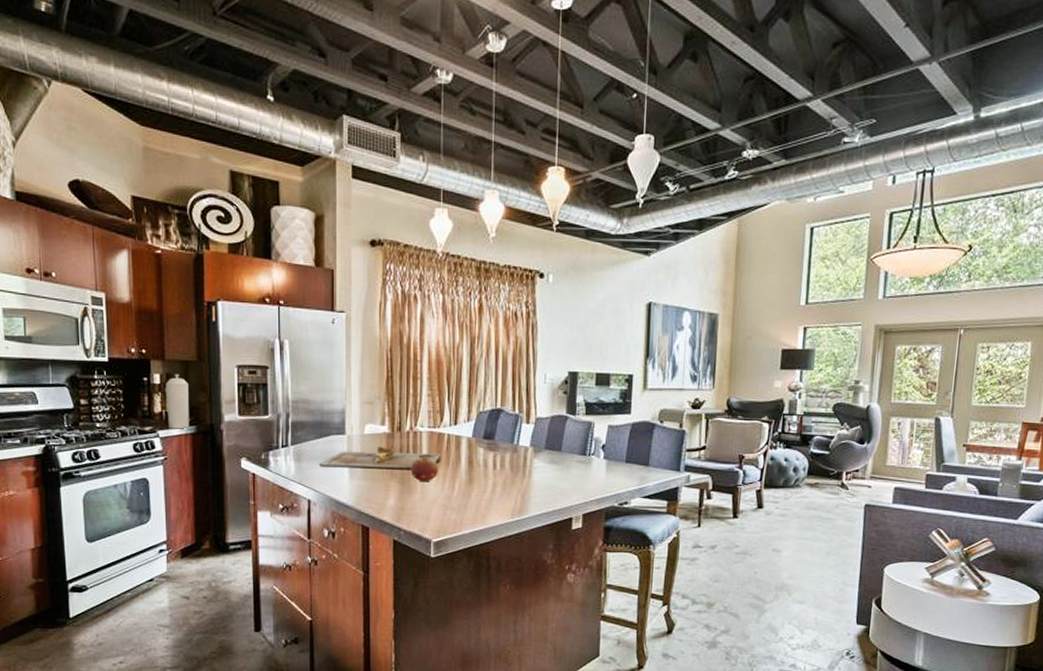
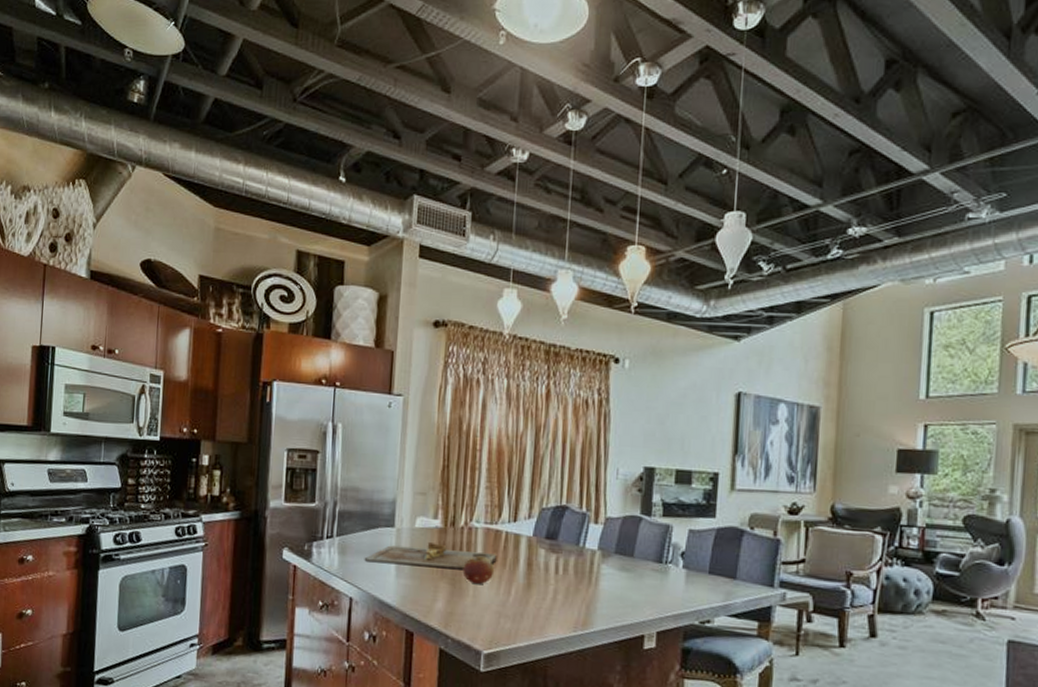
canister: present [166,373,189,429] -> none [212,455,237,515]

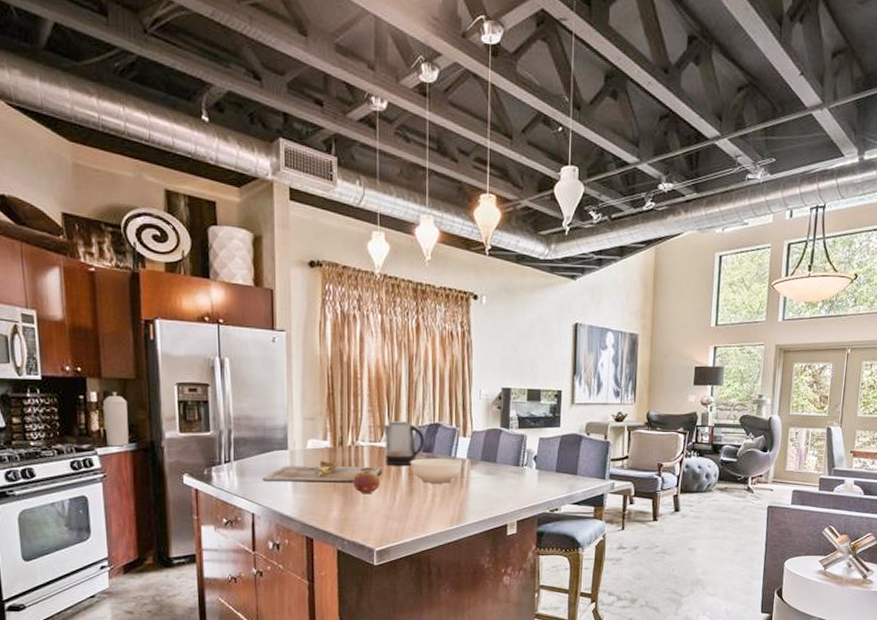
canister: none [212,455,237,515] -> present [103,391,129,447]
kettle: none [501,500,549,554] -> present [384,420,424,465]
bowl: none [530,546,593,578] -> present [410,458,463,483]

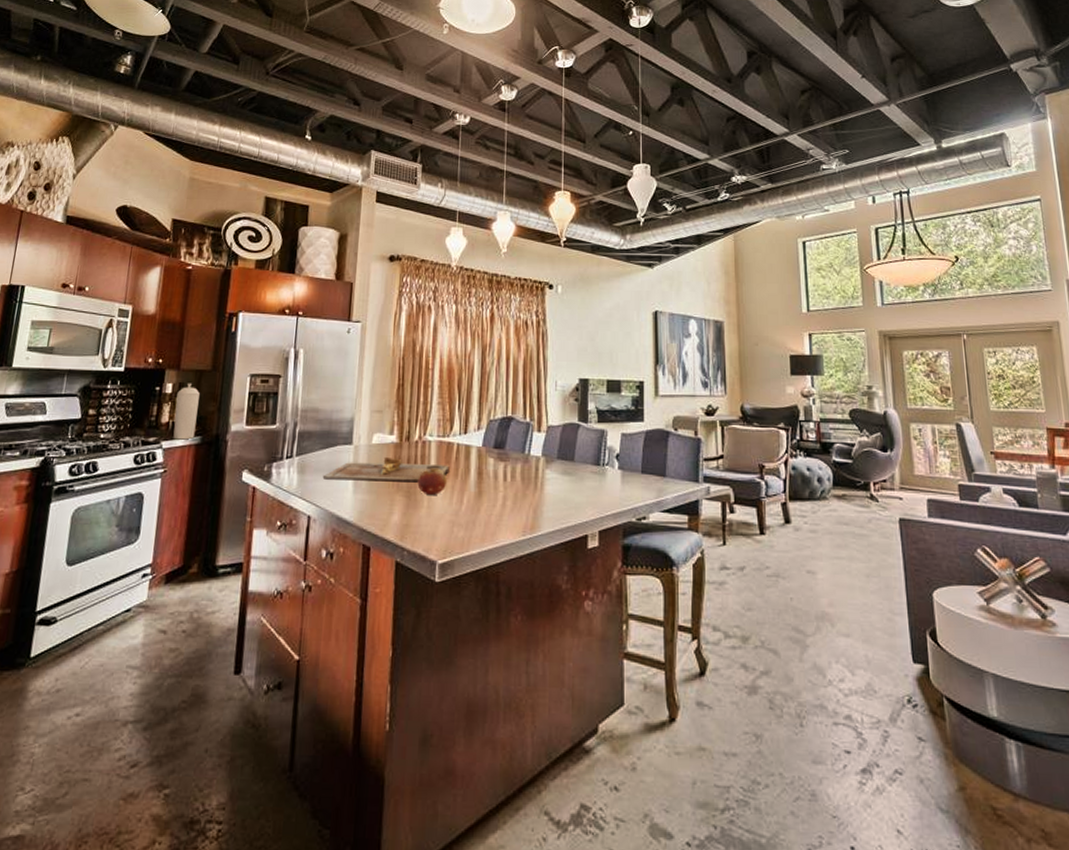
kettle: present [384,420,424,465] -> none [453,413,496,463]
bowl: present [410,458,463,483] -> none [480,455,537,485]

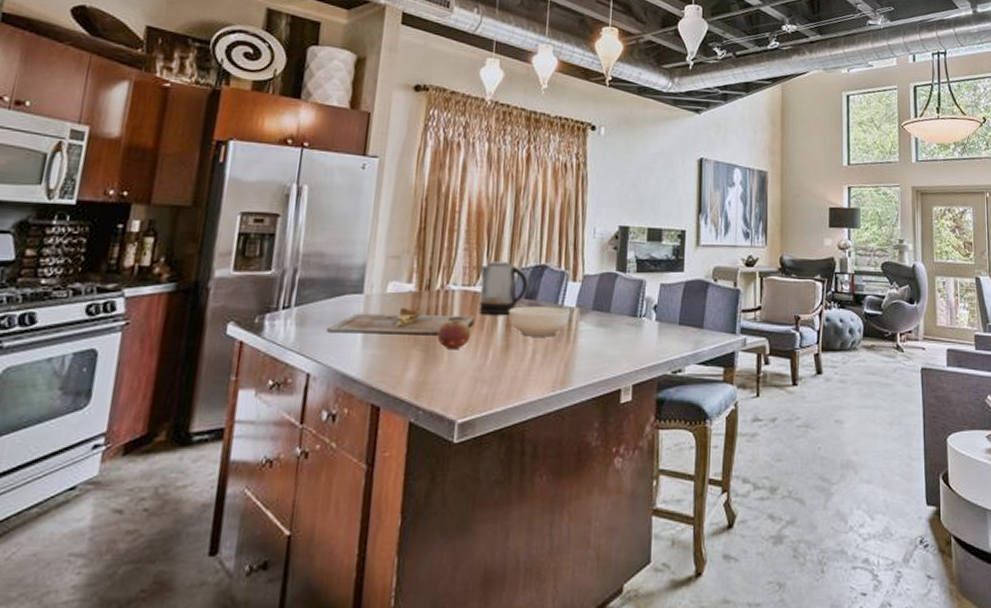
canister: present [173,383,200,440] -> none [138,220,176,287]
kettle: none [453,413,496,463] -> present [478,260,528,315]
bowl: none [480,455,537,485] -> present [508,306,571,337]

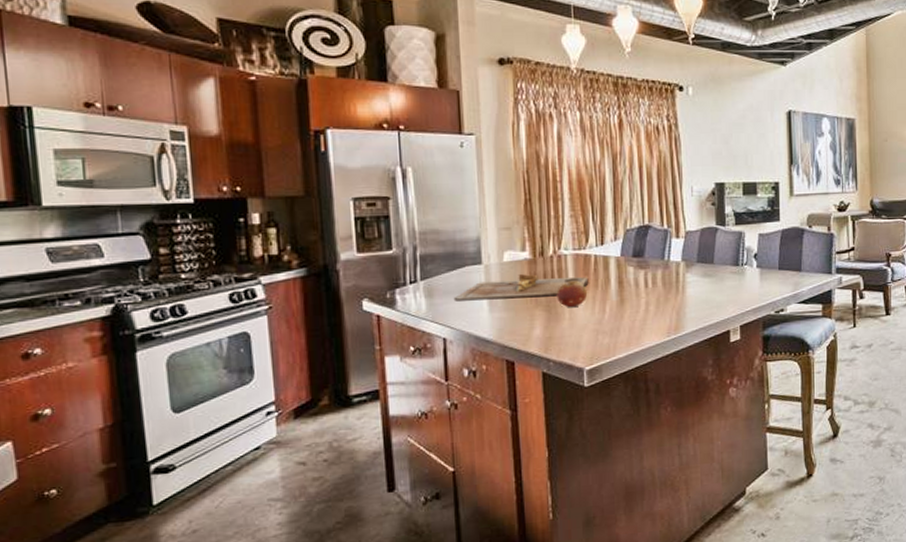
kettle: present [478,260,528,315] -> none [588,224,634,274]
bowl: present [508,306,571,337] -> none [619,262,677,291]

